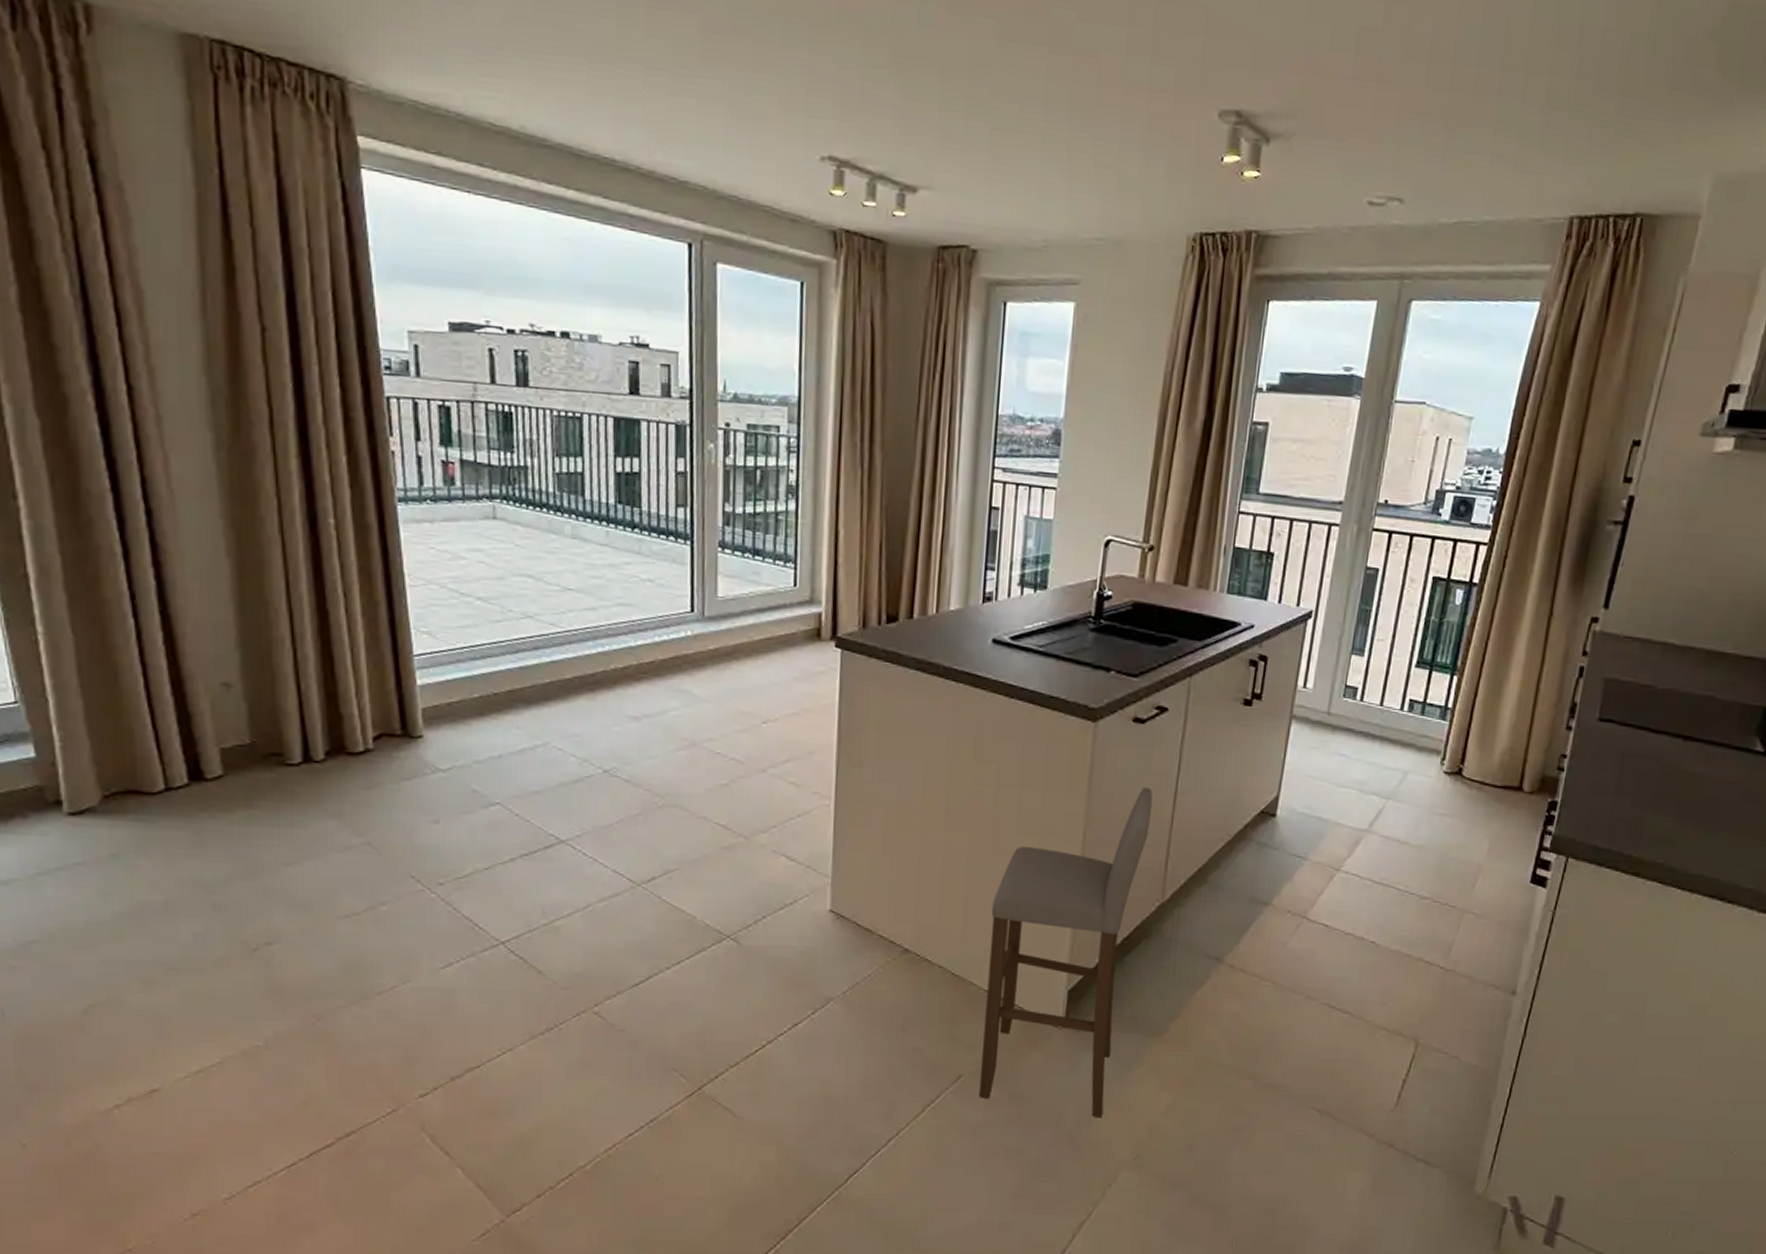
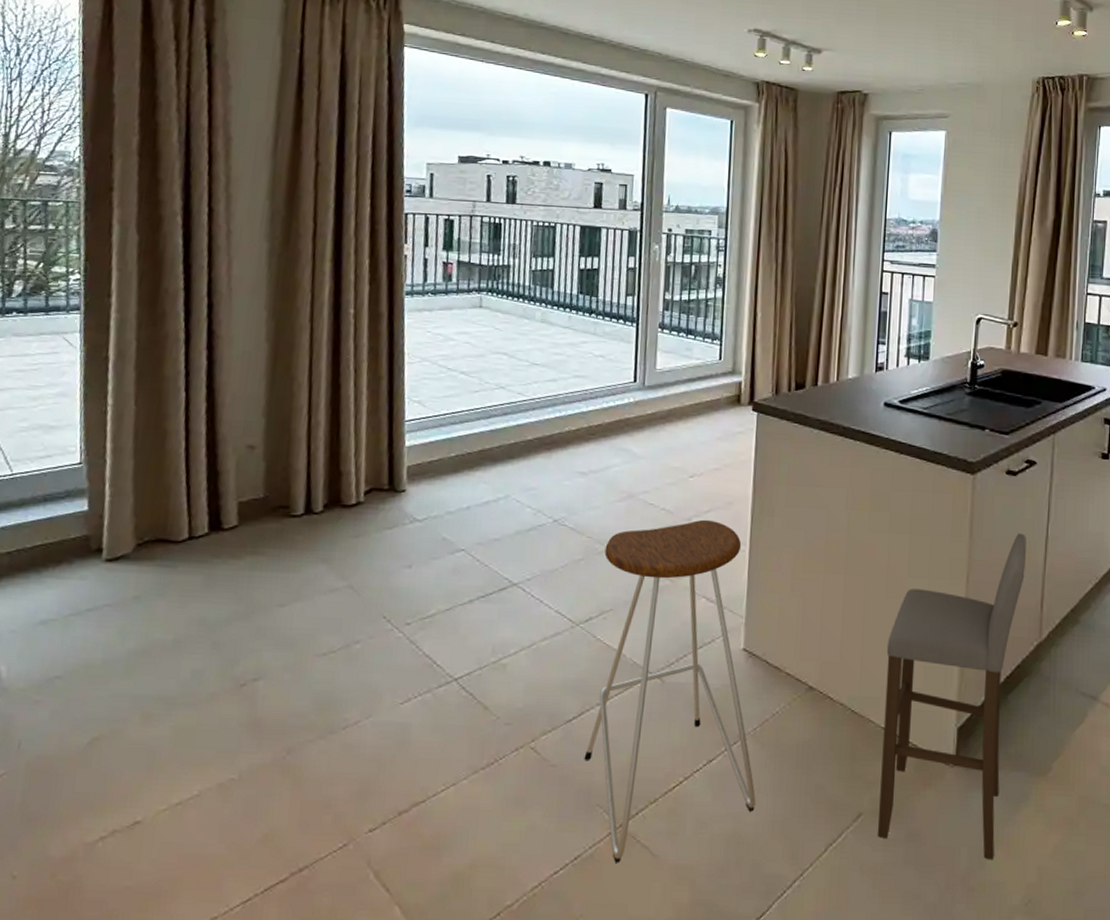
bar stool: none [654,770,847,1125] -> present [584,519,756,863]

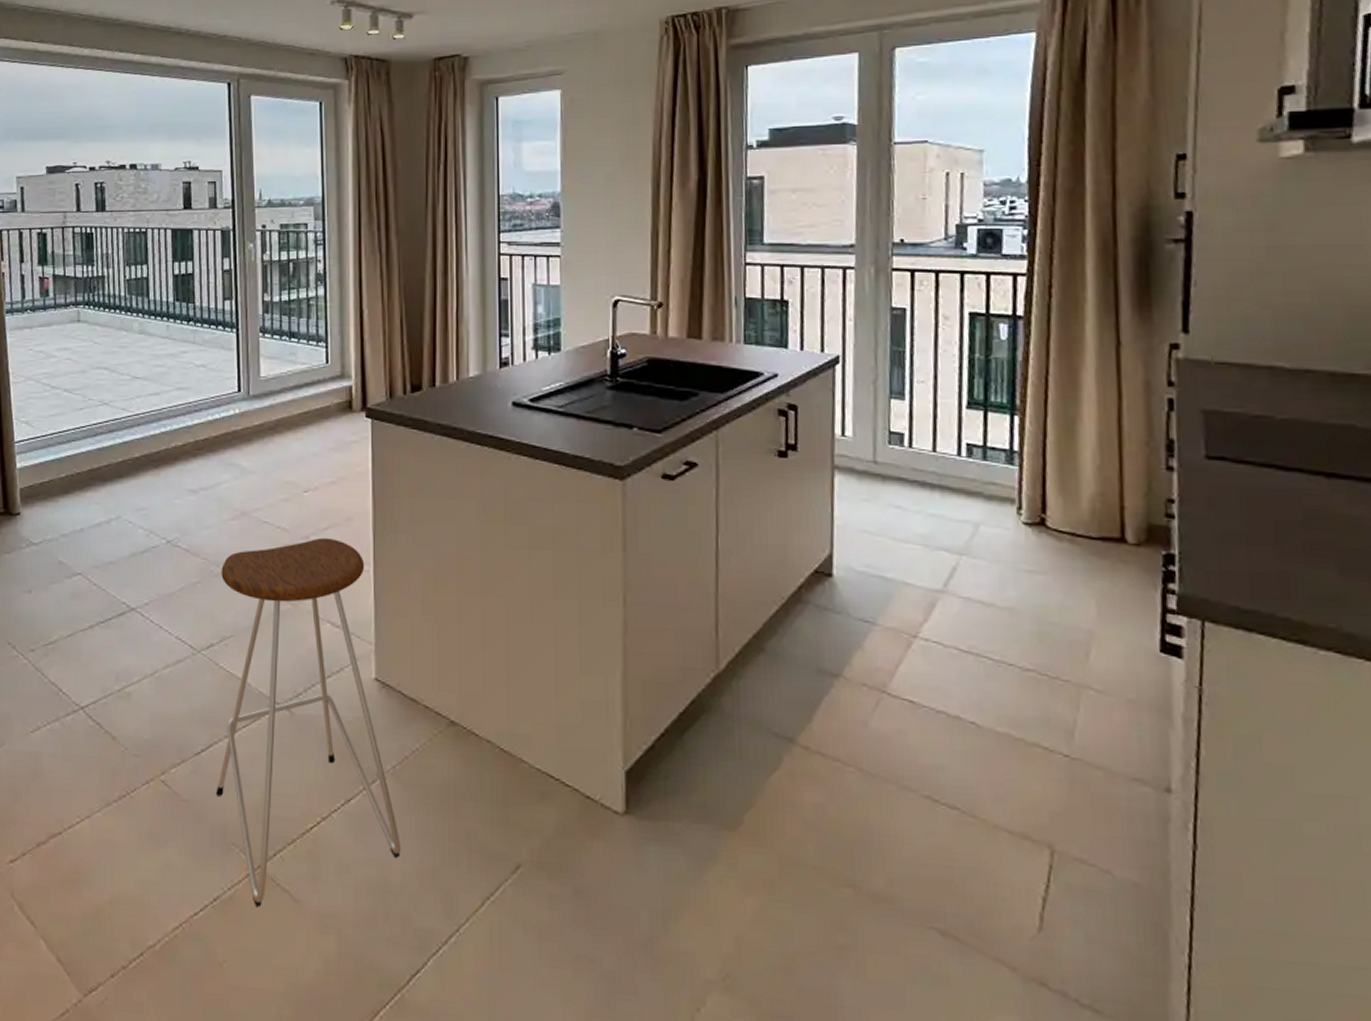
bar stool: present [877,533,1026,860] -> none [535,547,693,926]

